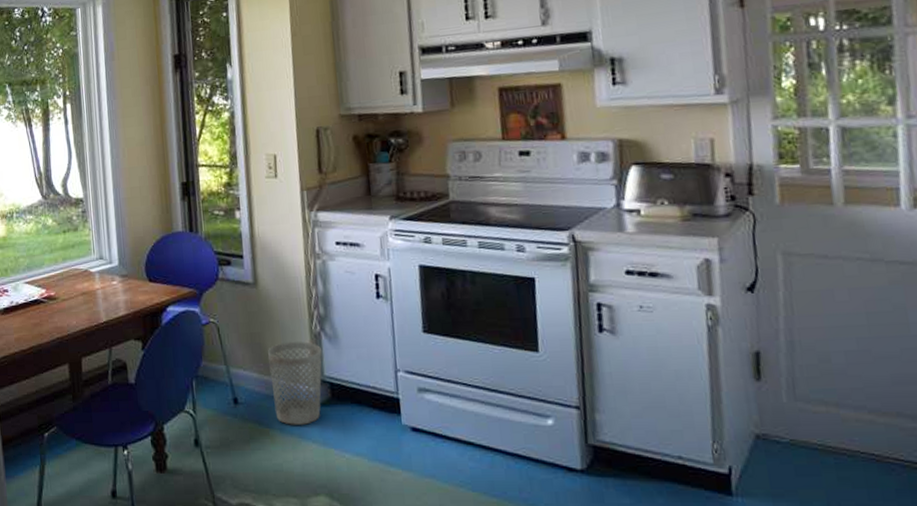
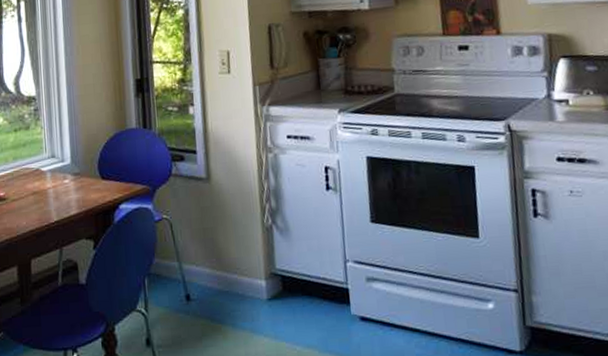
wastebasket: present [268,342,322,425] -> none [220,235,274,320]

